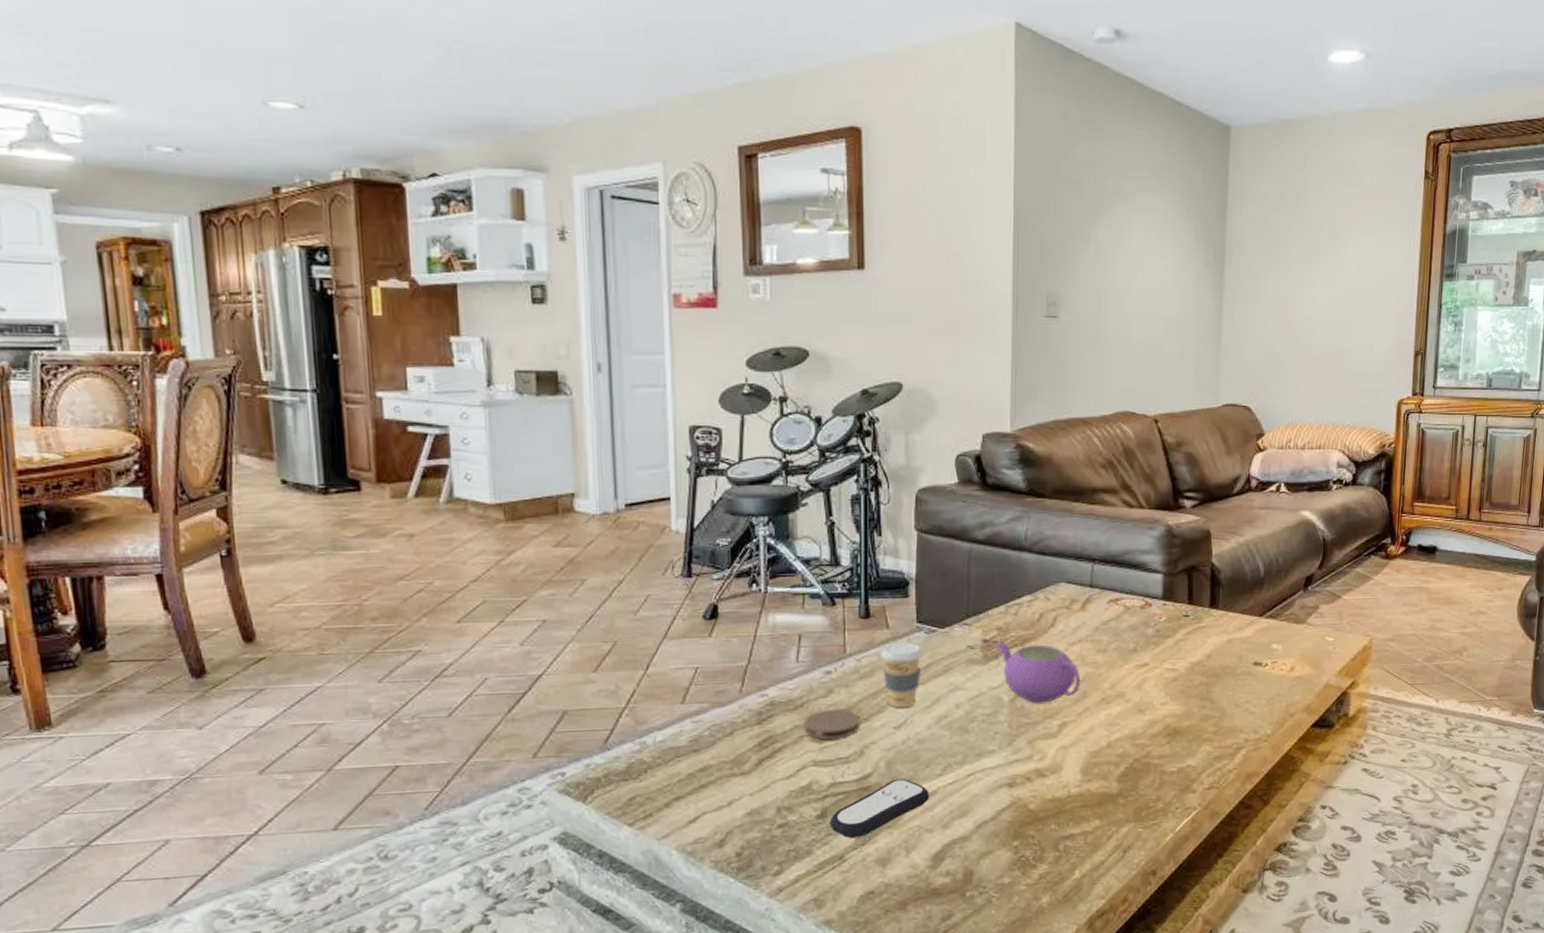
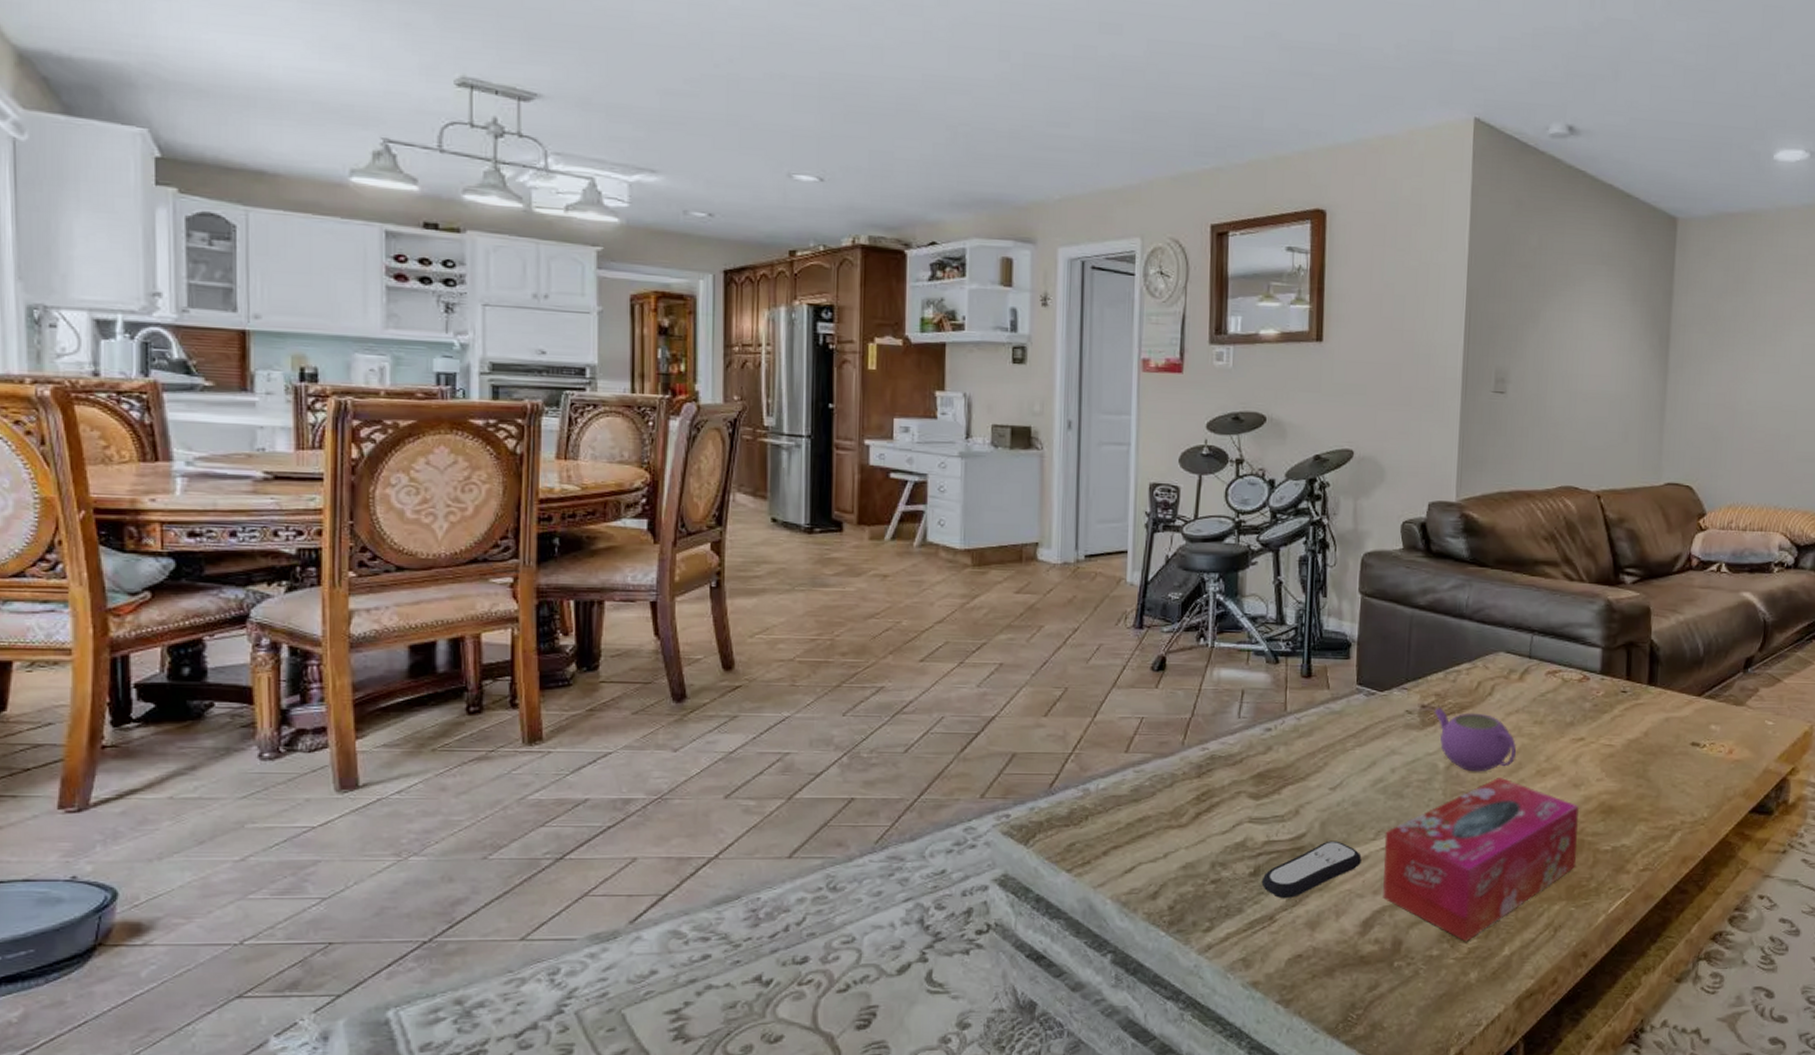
coaster: present [804,709,860,740] -> none [1241,766,1297,796]
coffee cup: present [880,642,923,709] -> none [1320,703,1362,770]
tissue box: none [951,706,1145,868] -> present [1383,777,1580,942]

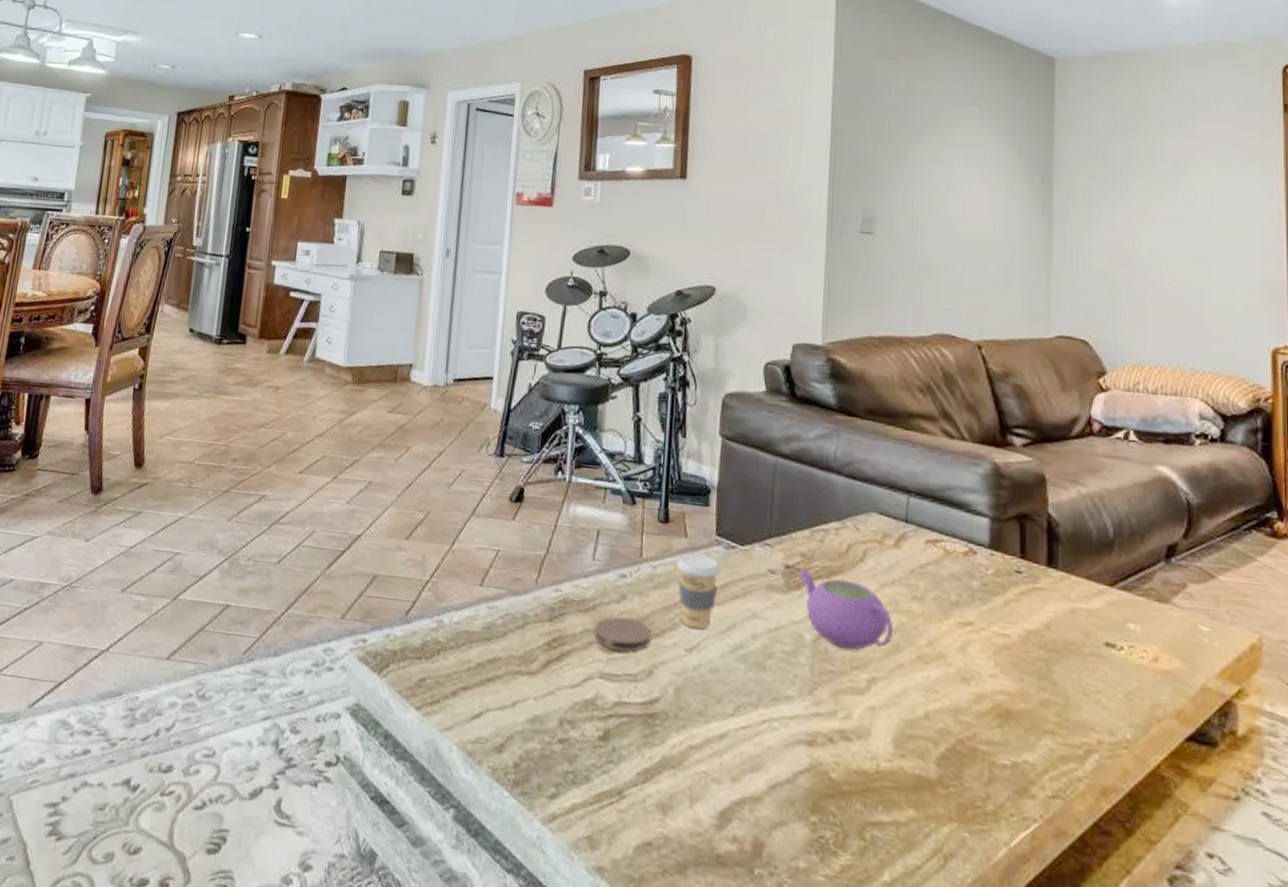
coaster: none [1241,766,1297,796] -> present [593,616,652,653]
remote control: present [1261,840,1362,899] -> none [611,710,719,772]
coffee cup: none [1320,703,1362,770] -> present [676,554,721,630]
tissue box: present [1383,777,1580,942] -> none [742,658,971,857]

